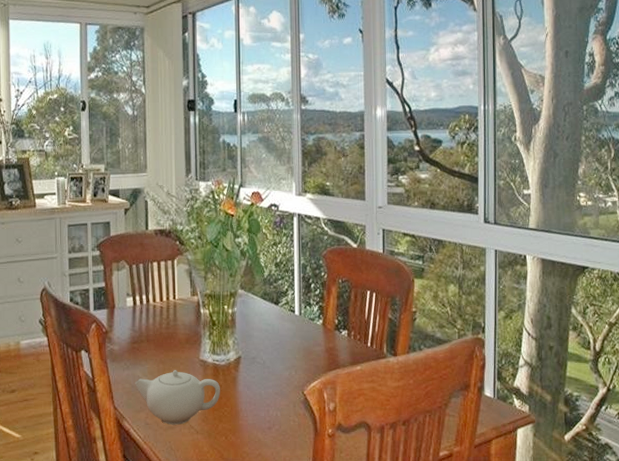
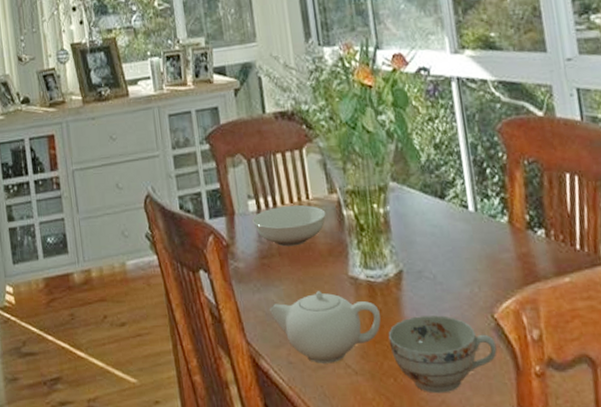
bowl: none [129,303,187,335] -> present [252,205,326,247]
teacup: none [224,391,304,448] -> present [388,315,498,394]

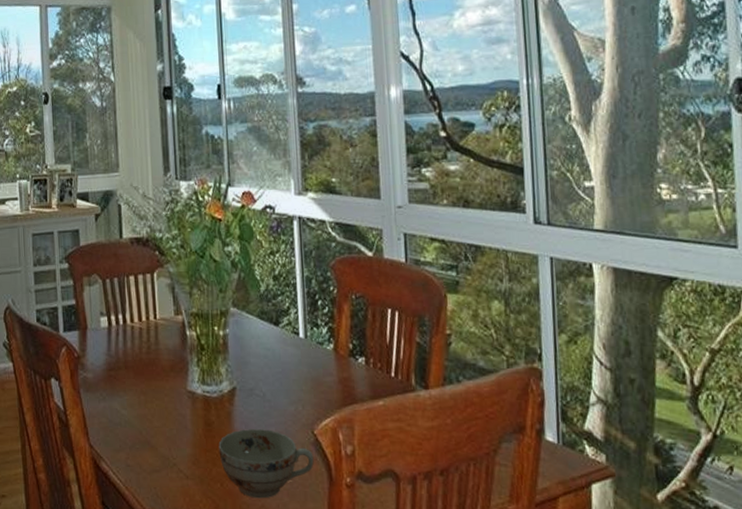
bowl: present [252,205,326,247] -> none [103,323,171,361]
teapot: present [269,291,381,364] -> none [112,402,213,468]

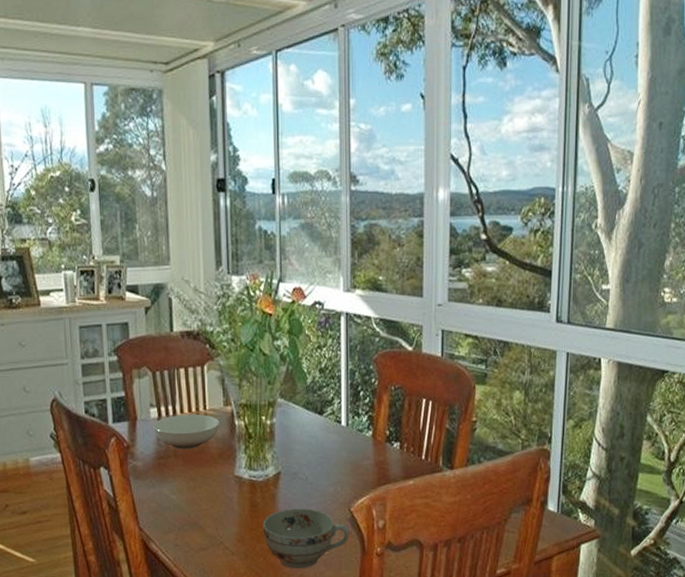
bowl: none [103,323,171,361] -> present [153,414,220,449]

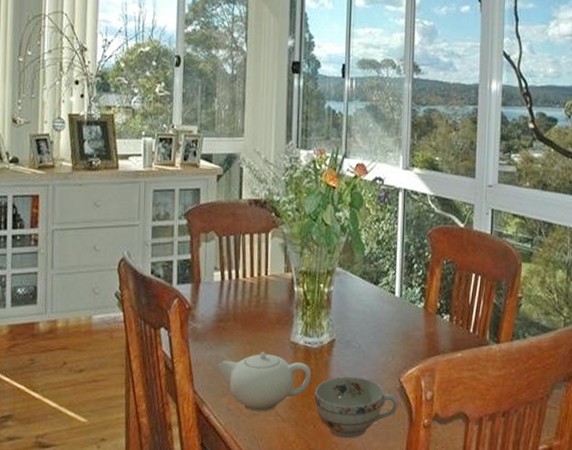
bowl: present [153,414,220,449] -> none [215,279,280,313]
teapot: none [161,487,258,546] -> present [217,352,311,412]

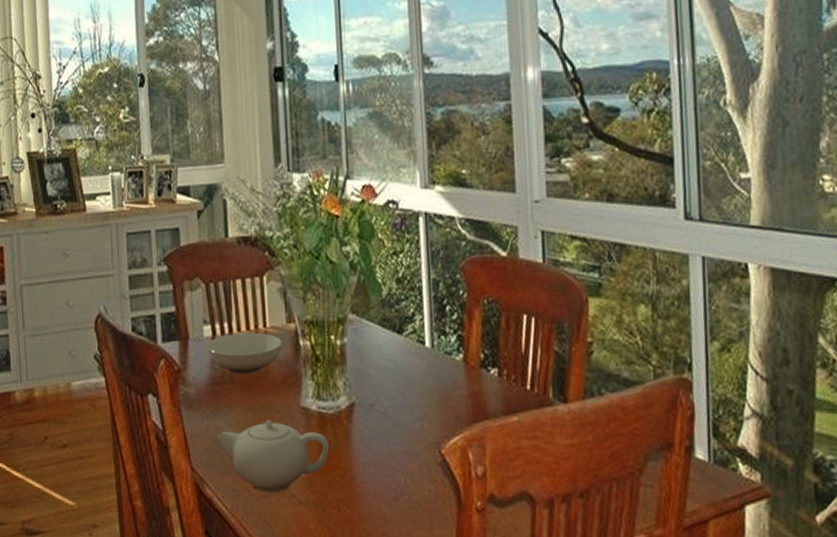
bowl: none [215,279,280,313] -> present [207,332,282,374]
teacup: present [314,377,399,439] -> none [335,449,442,526]

